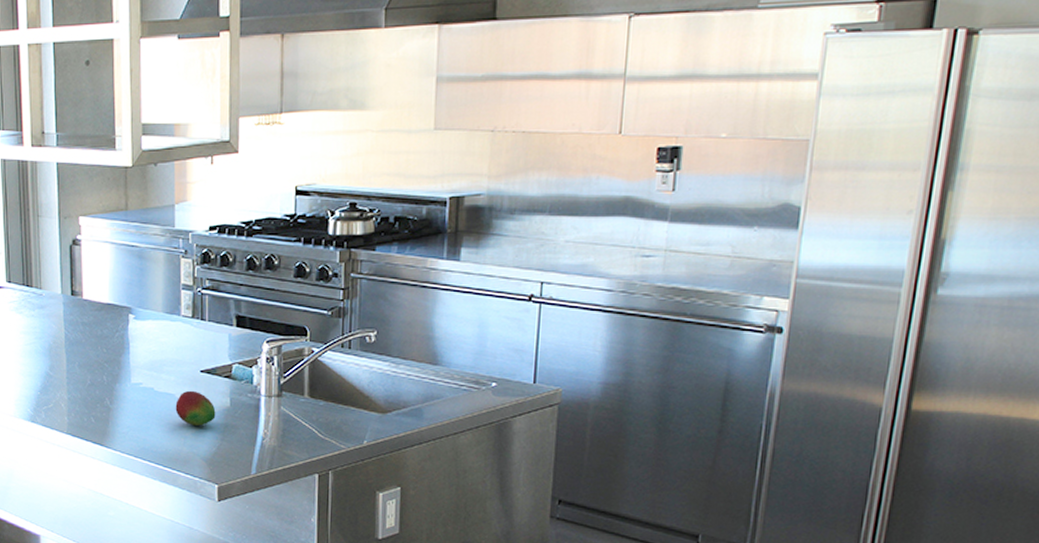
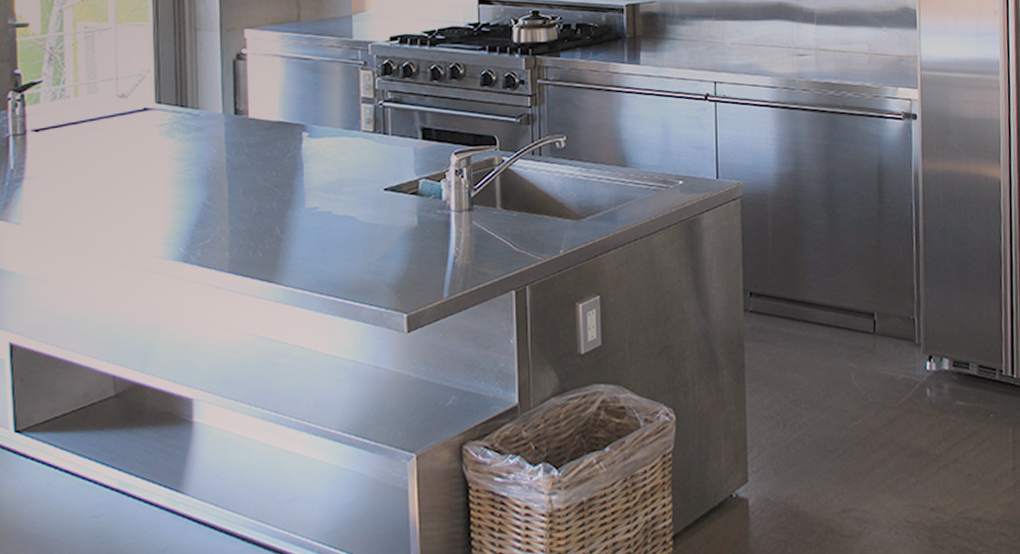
fruit: present [175,390,216,426] -> none [357,211,402,250]

